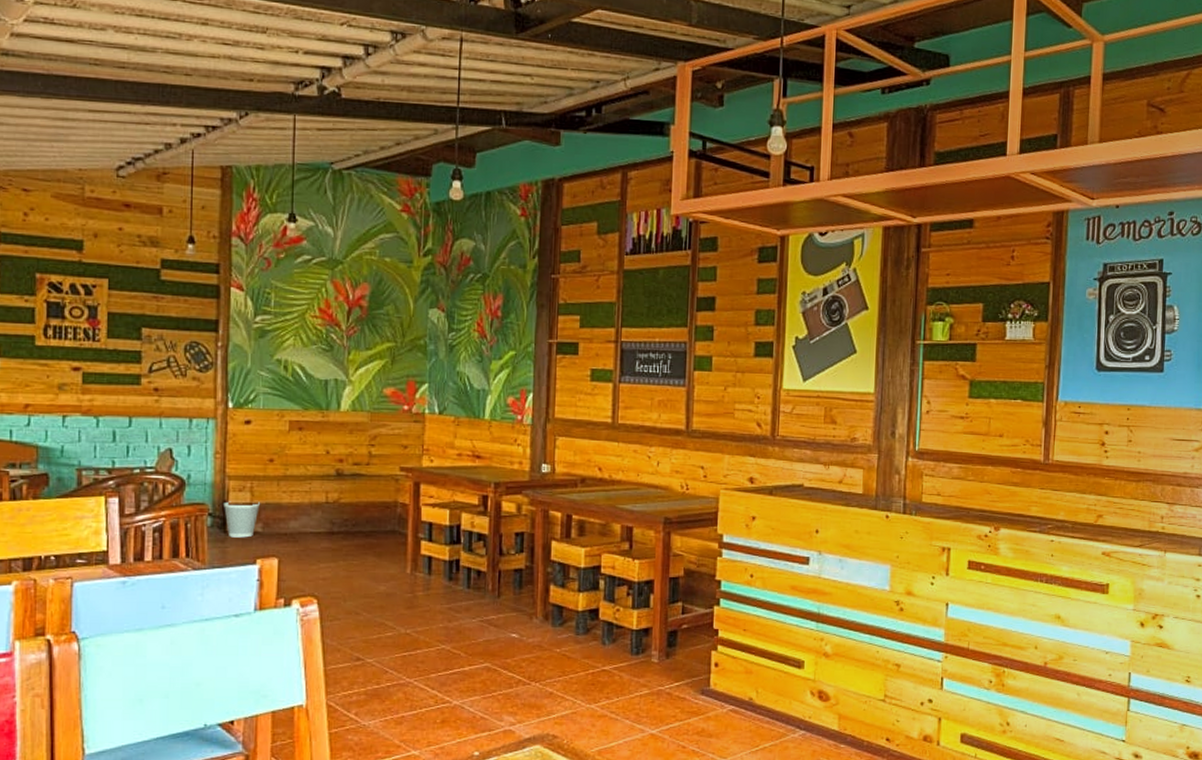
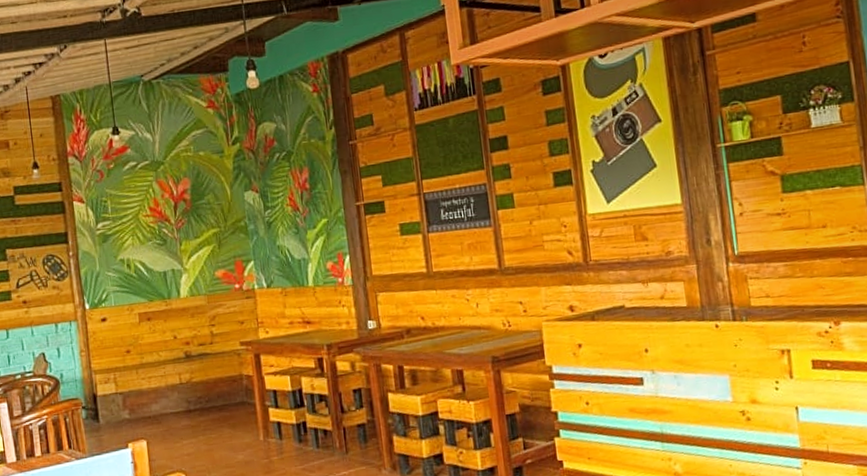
wastebasket: present [222,501,261,538] -> none [93,391,125,426]

